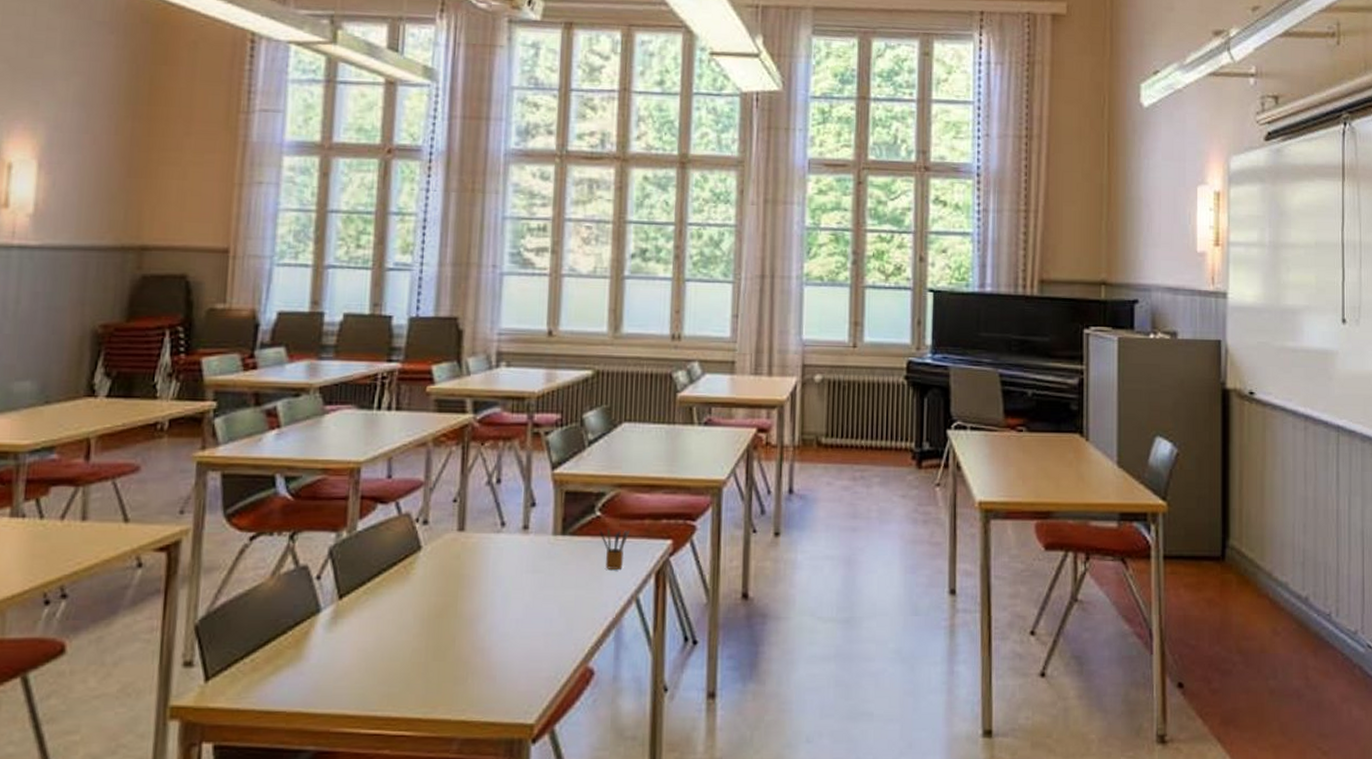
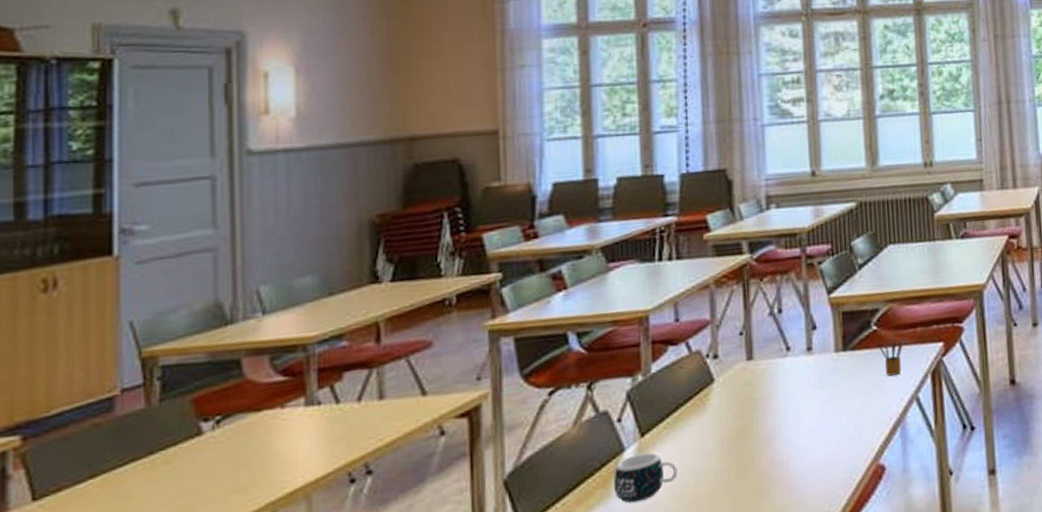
mug: none [305,618,373,670] -> present [614,452,678,503]

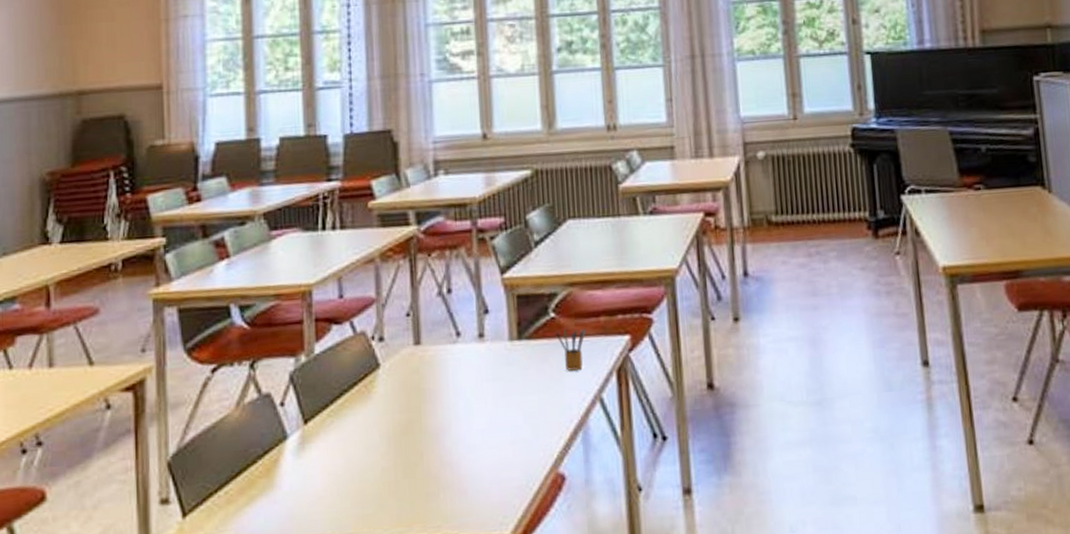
mug: present [614,452,678,503] -> none [277,442,342,497]

